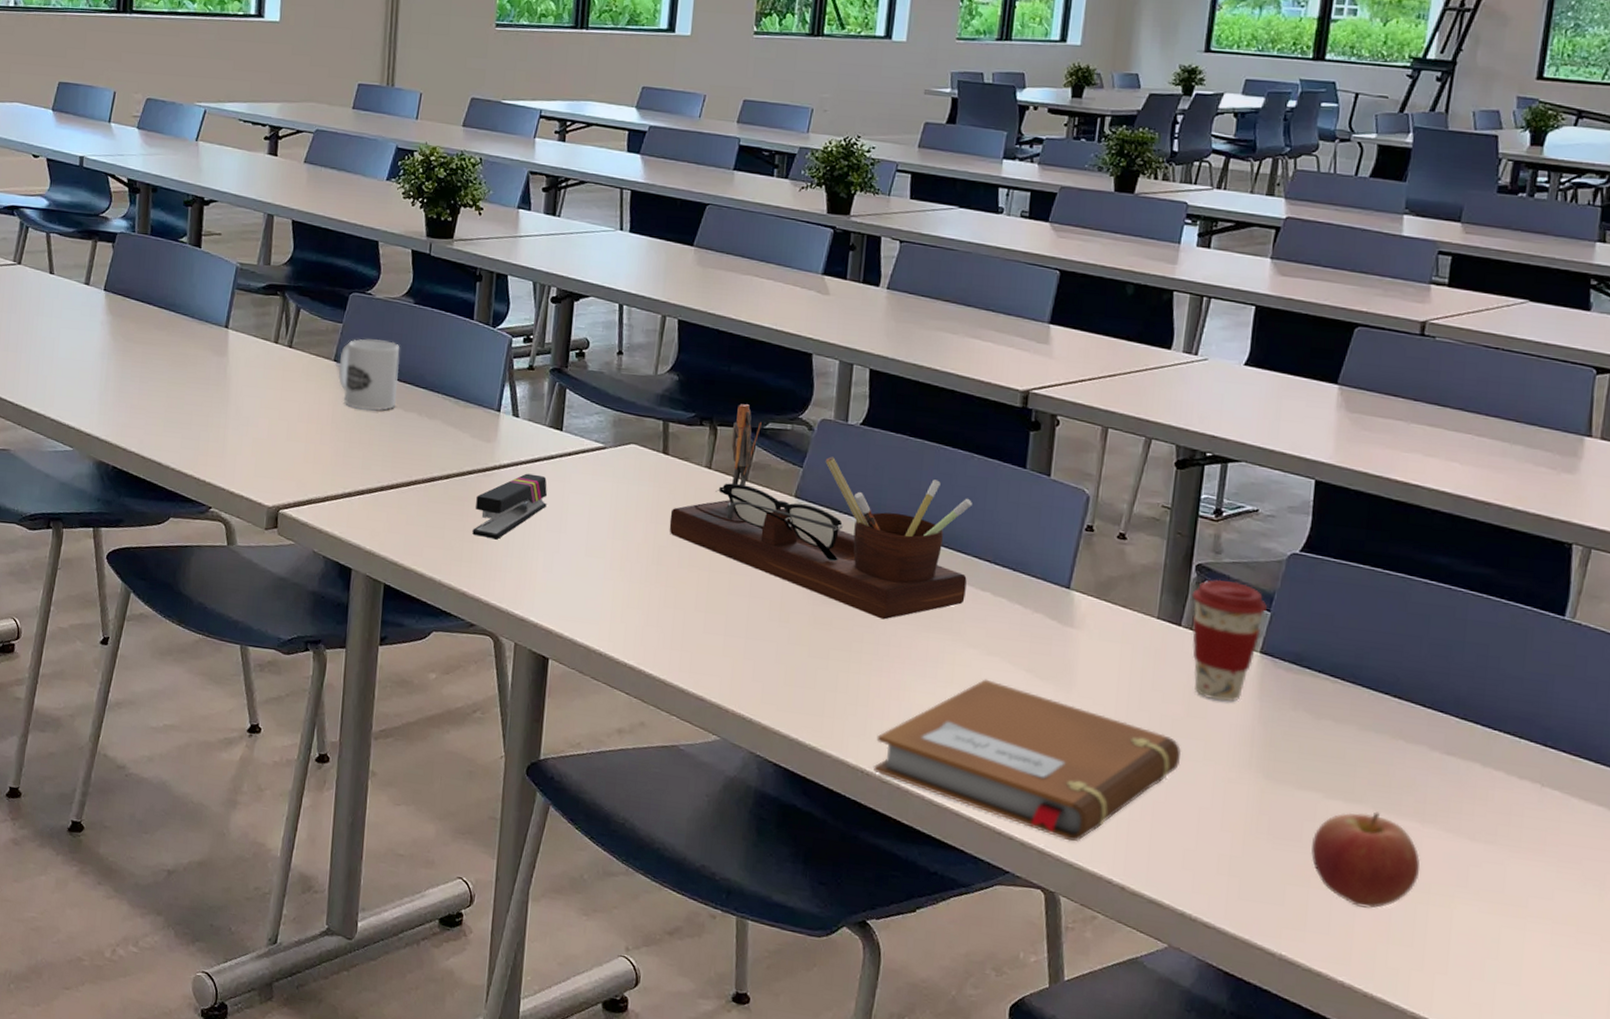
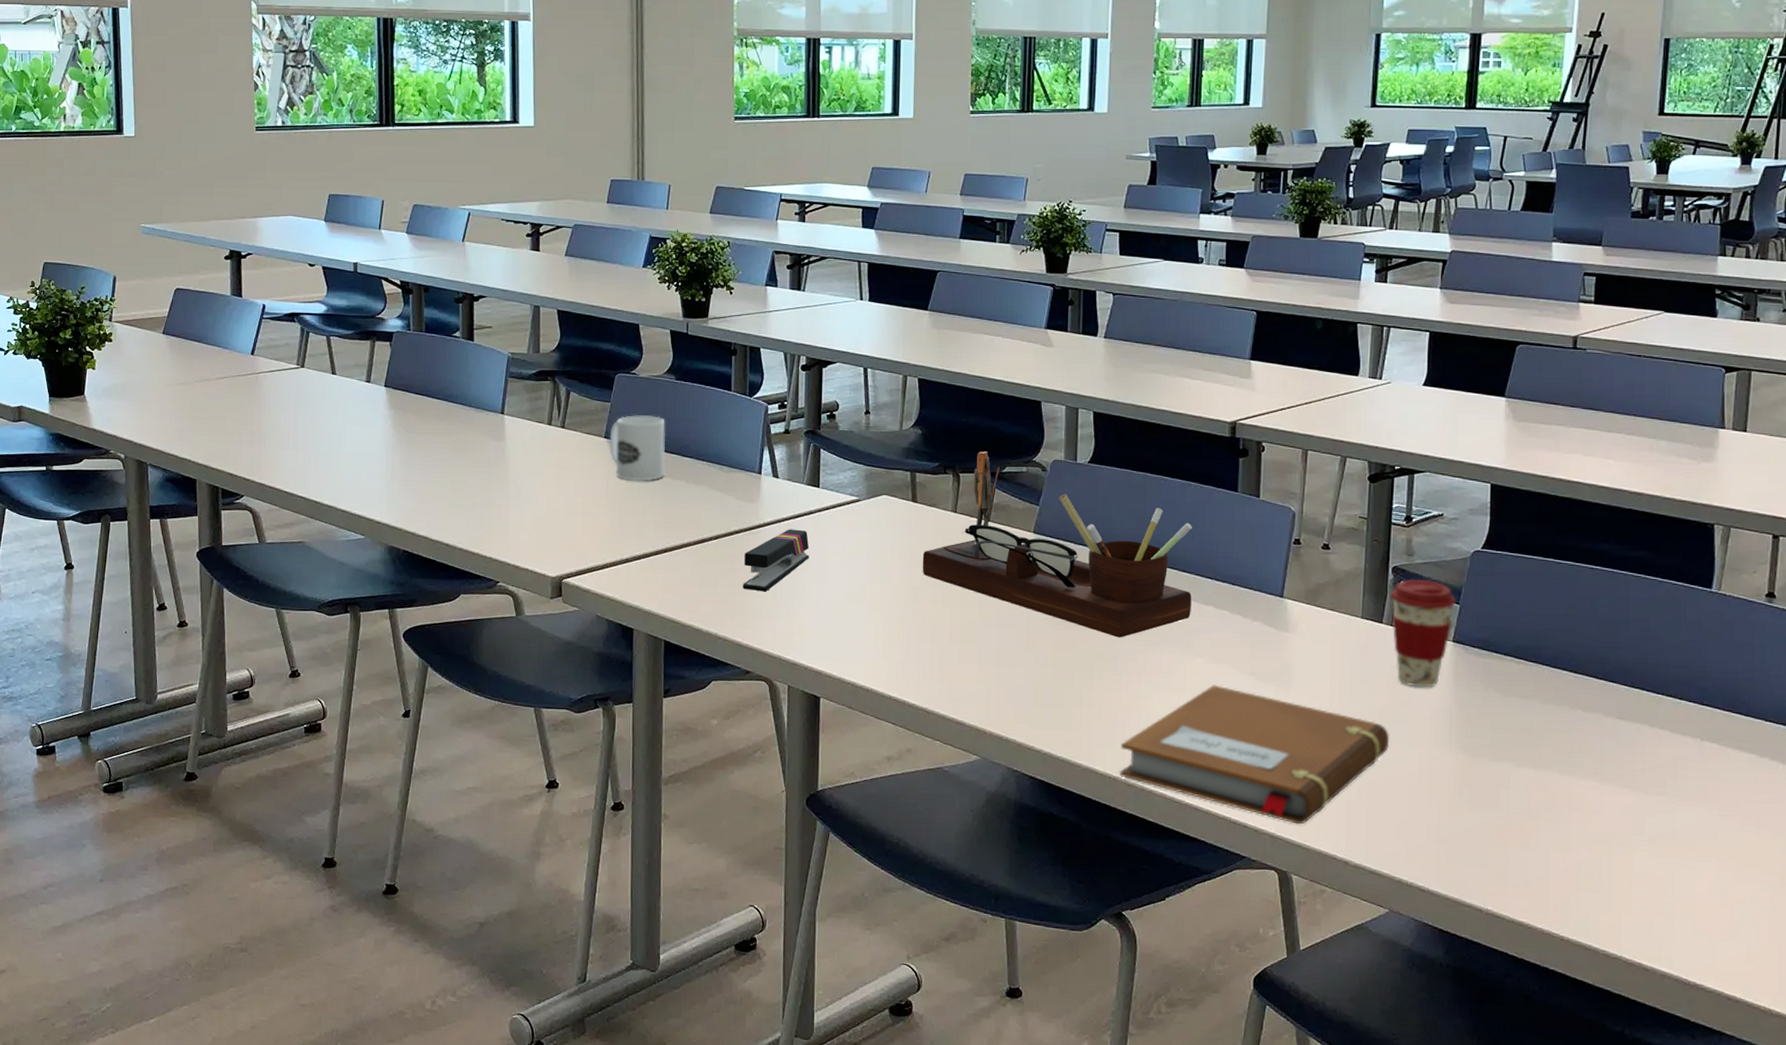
apple: present [1311,811,1421,908] -> none [1508,775,1603,861]

